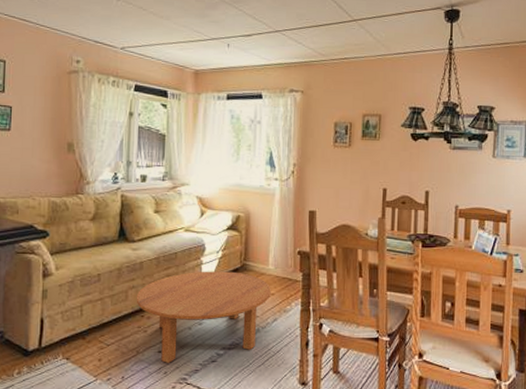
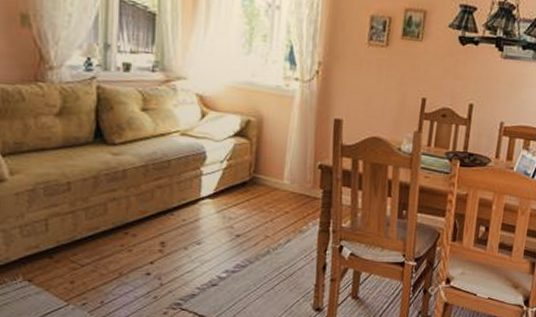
coffee table: present [136,271,271,363] -> none [118,183,285,287]

